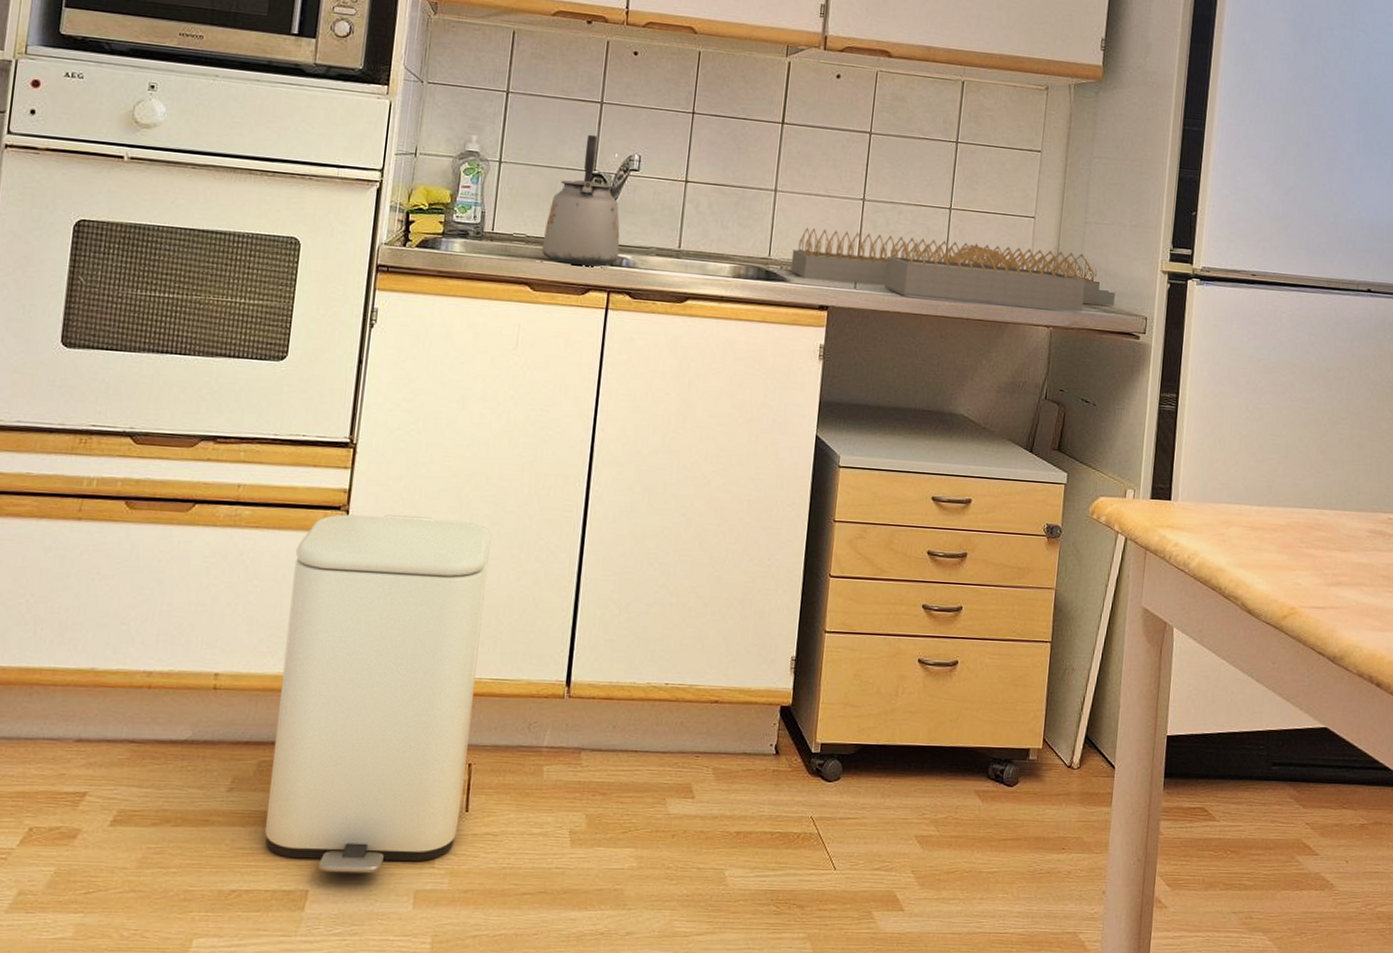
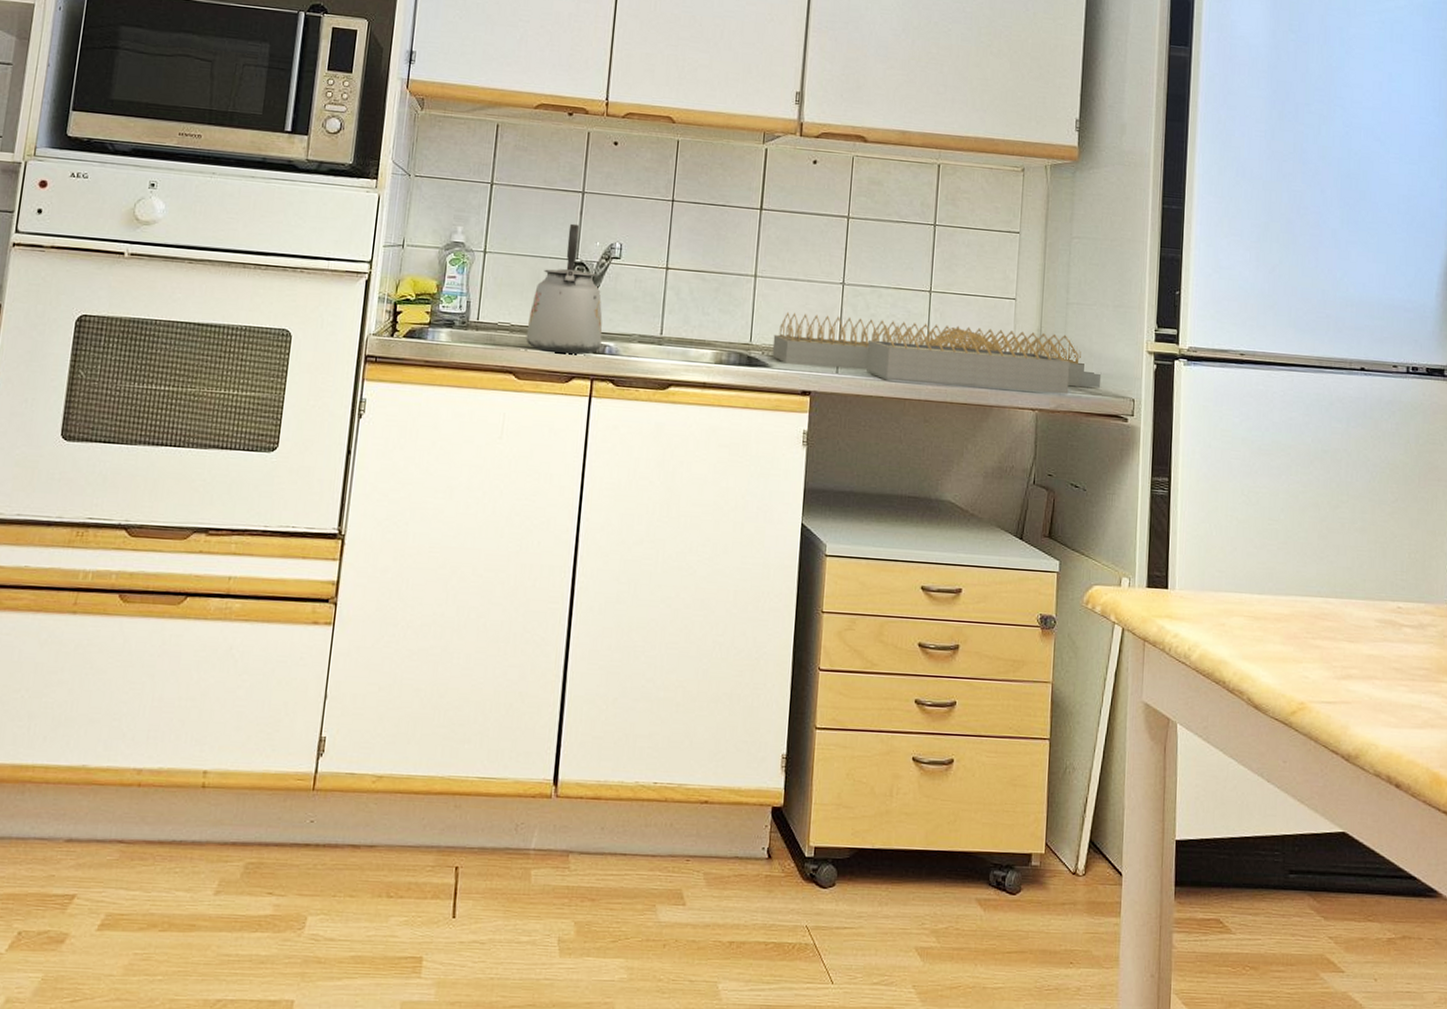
pedal bin: present [264,514,491,874] -> none [250,607,478,984]

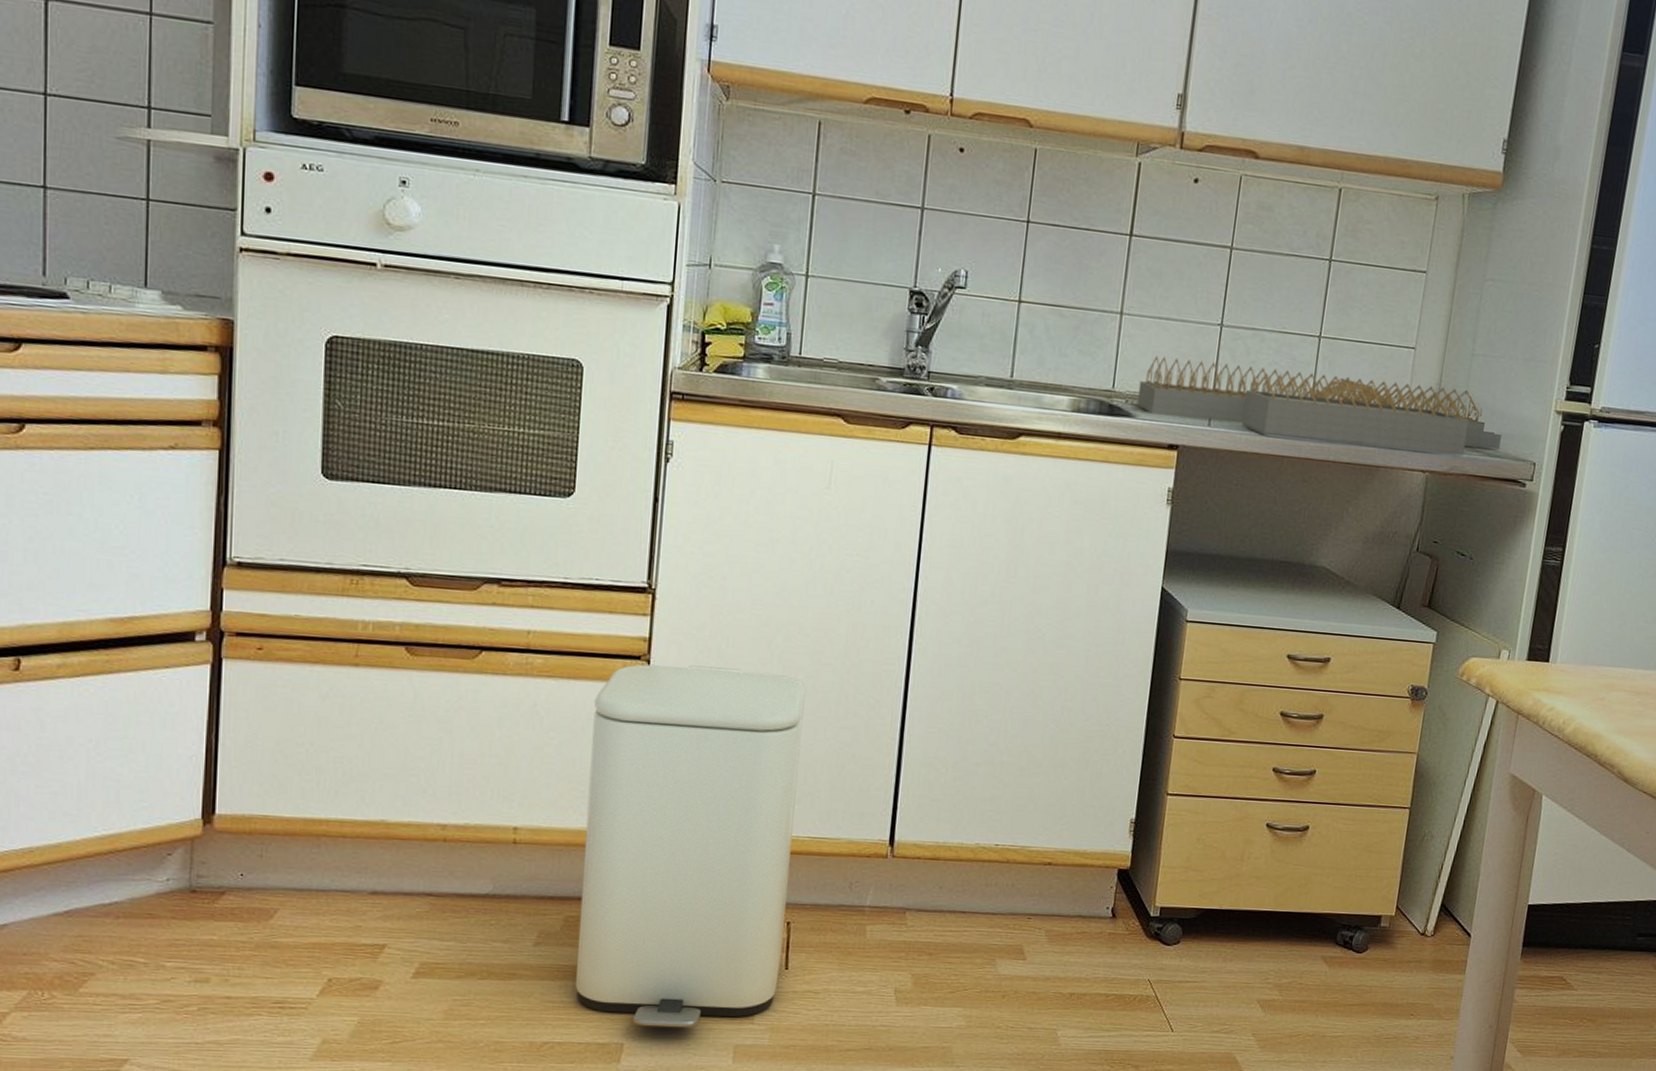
pedal bin: none [250,607,478,984] -> present [574,664,806,1029]
kettle: present [526,223,603,355] -> none [856,245,945,399]

